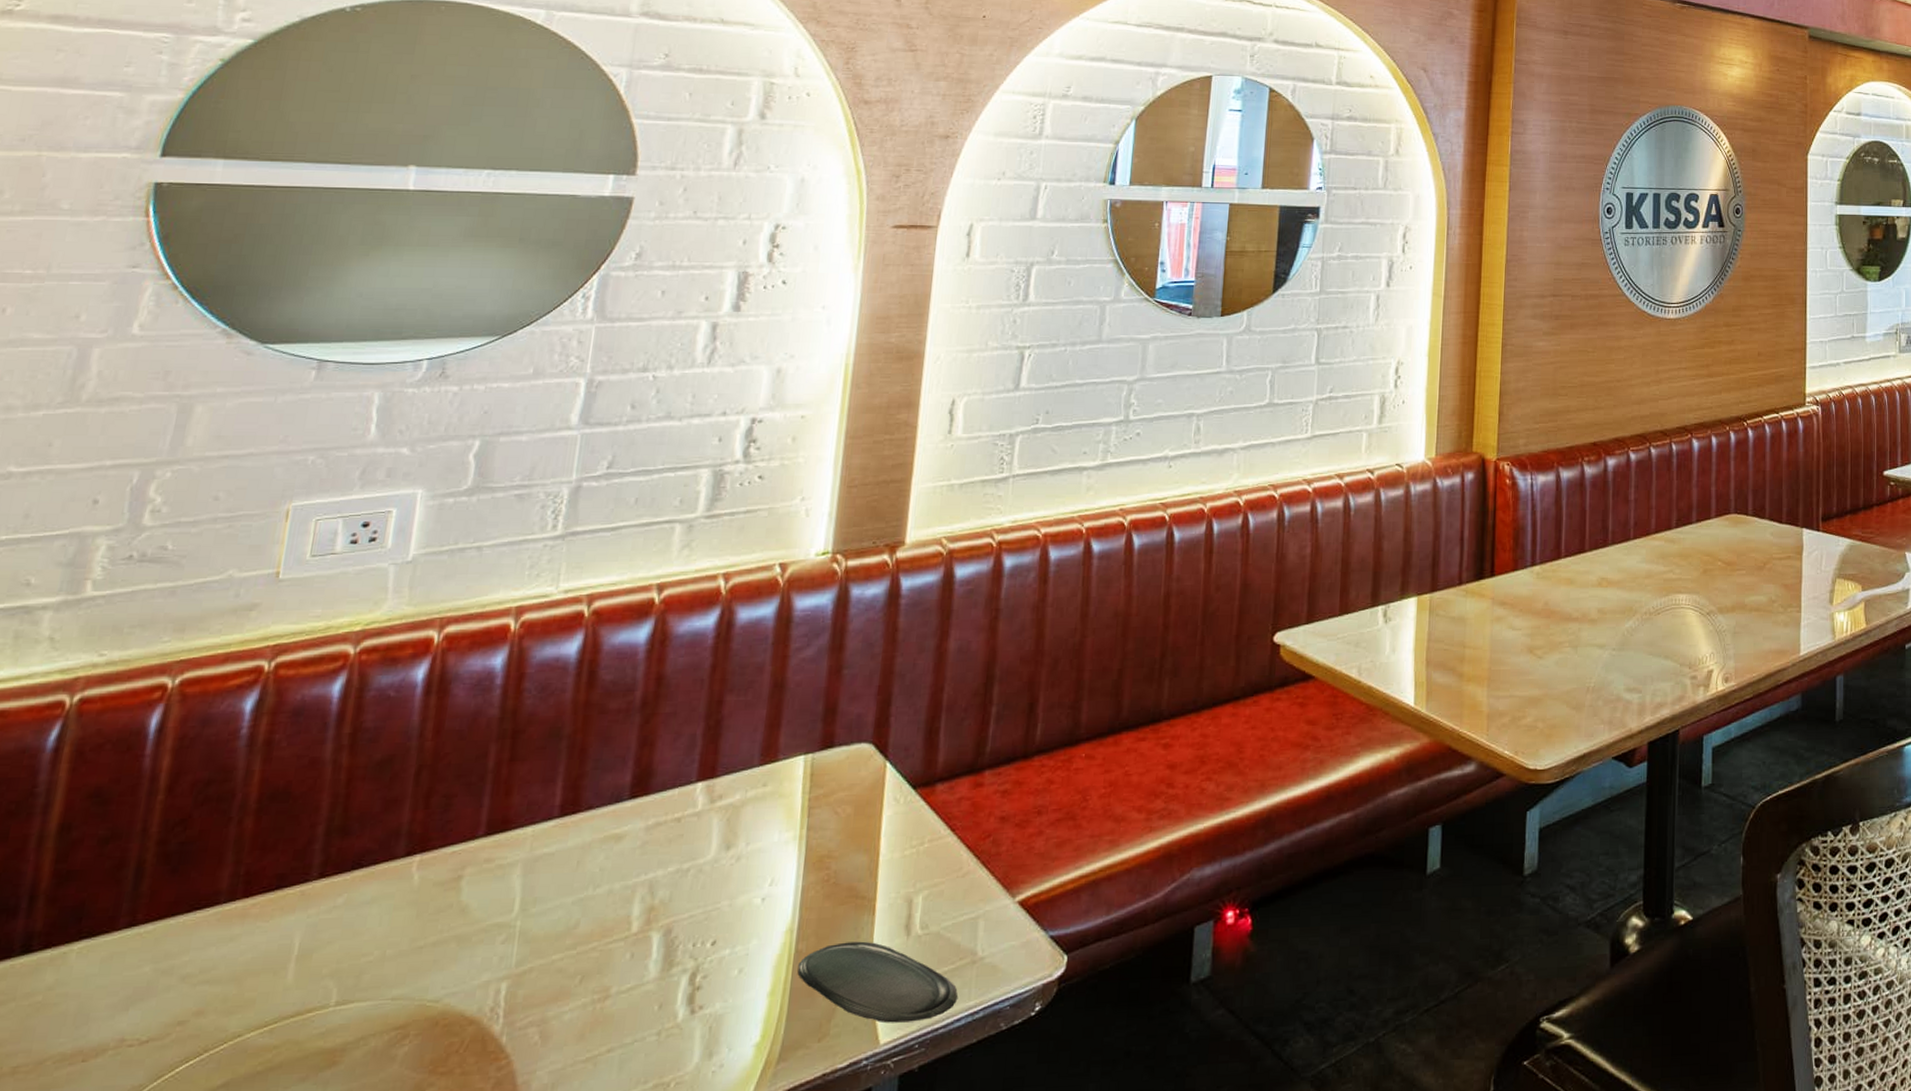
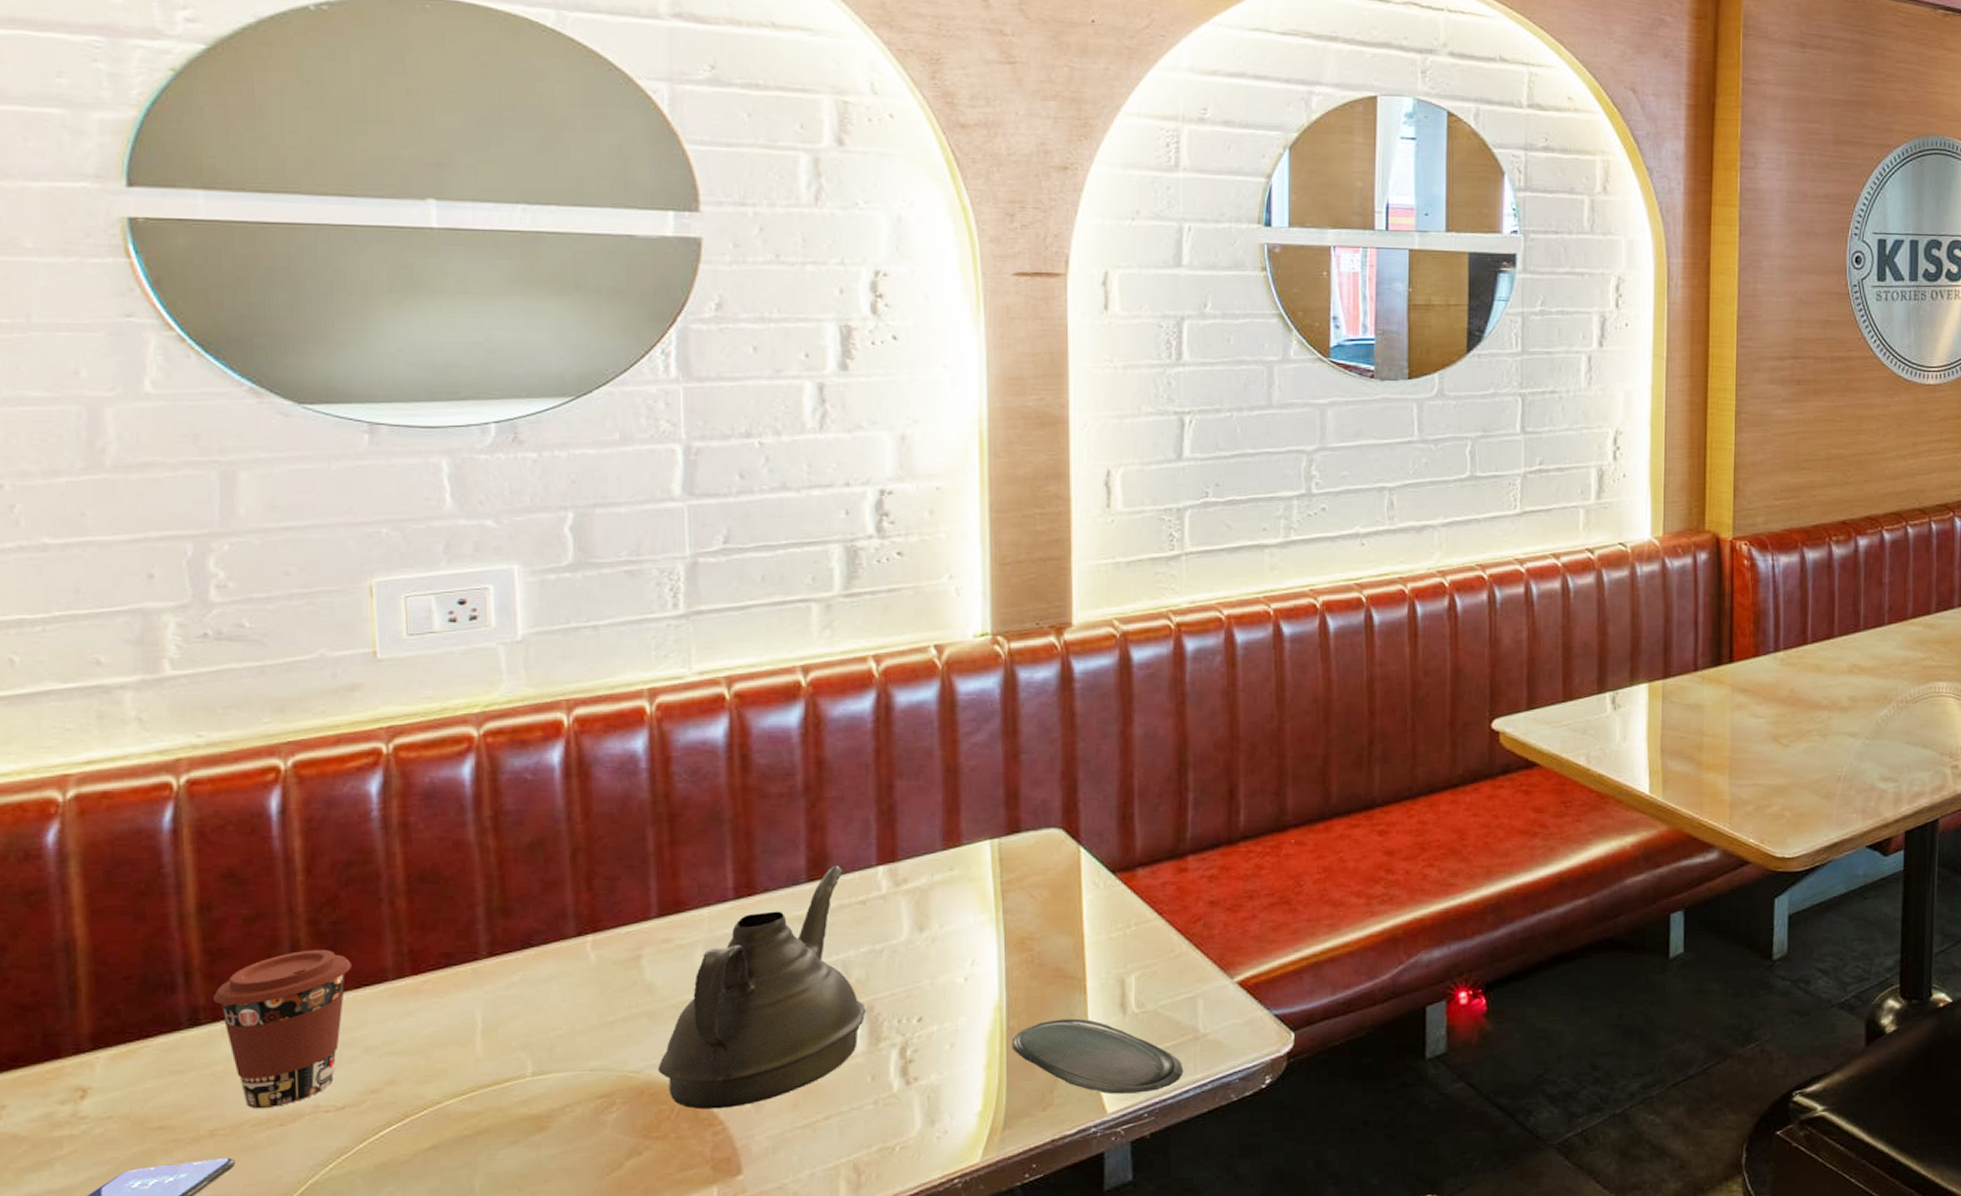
coffee cup: none [49,870,189,1044] -> present [212,949,352,1109]
teapot: none [456,782,665,1042] -> present [658,865,866,1110]

